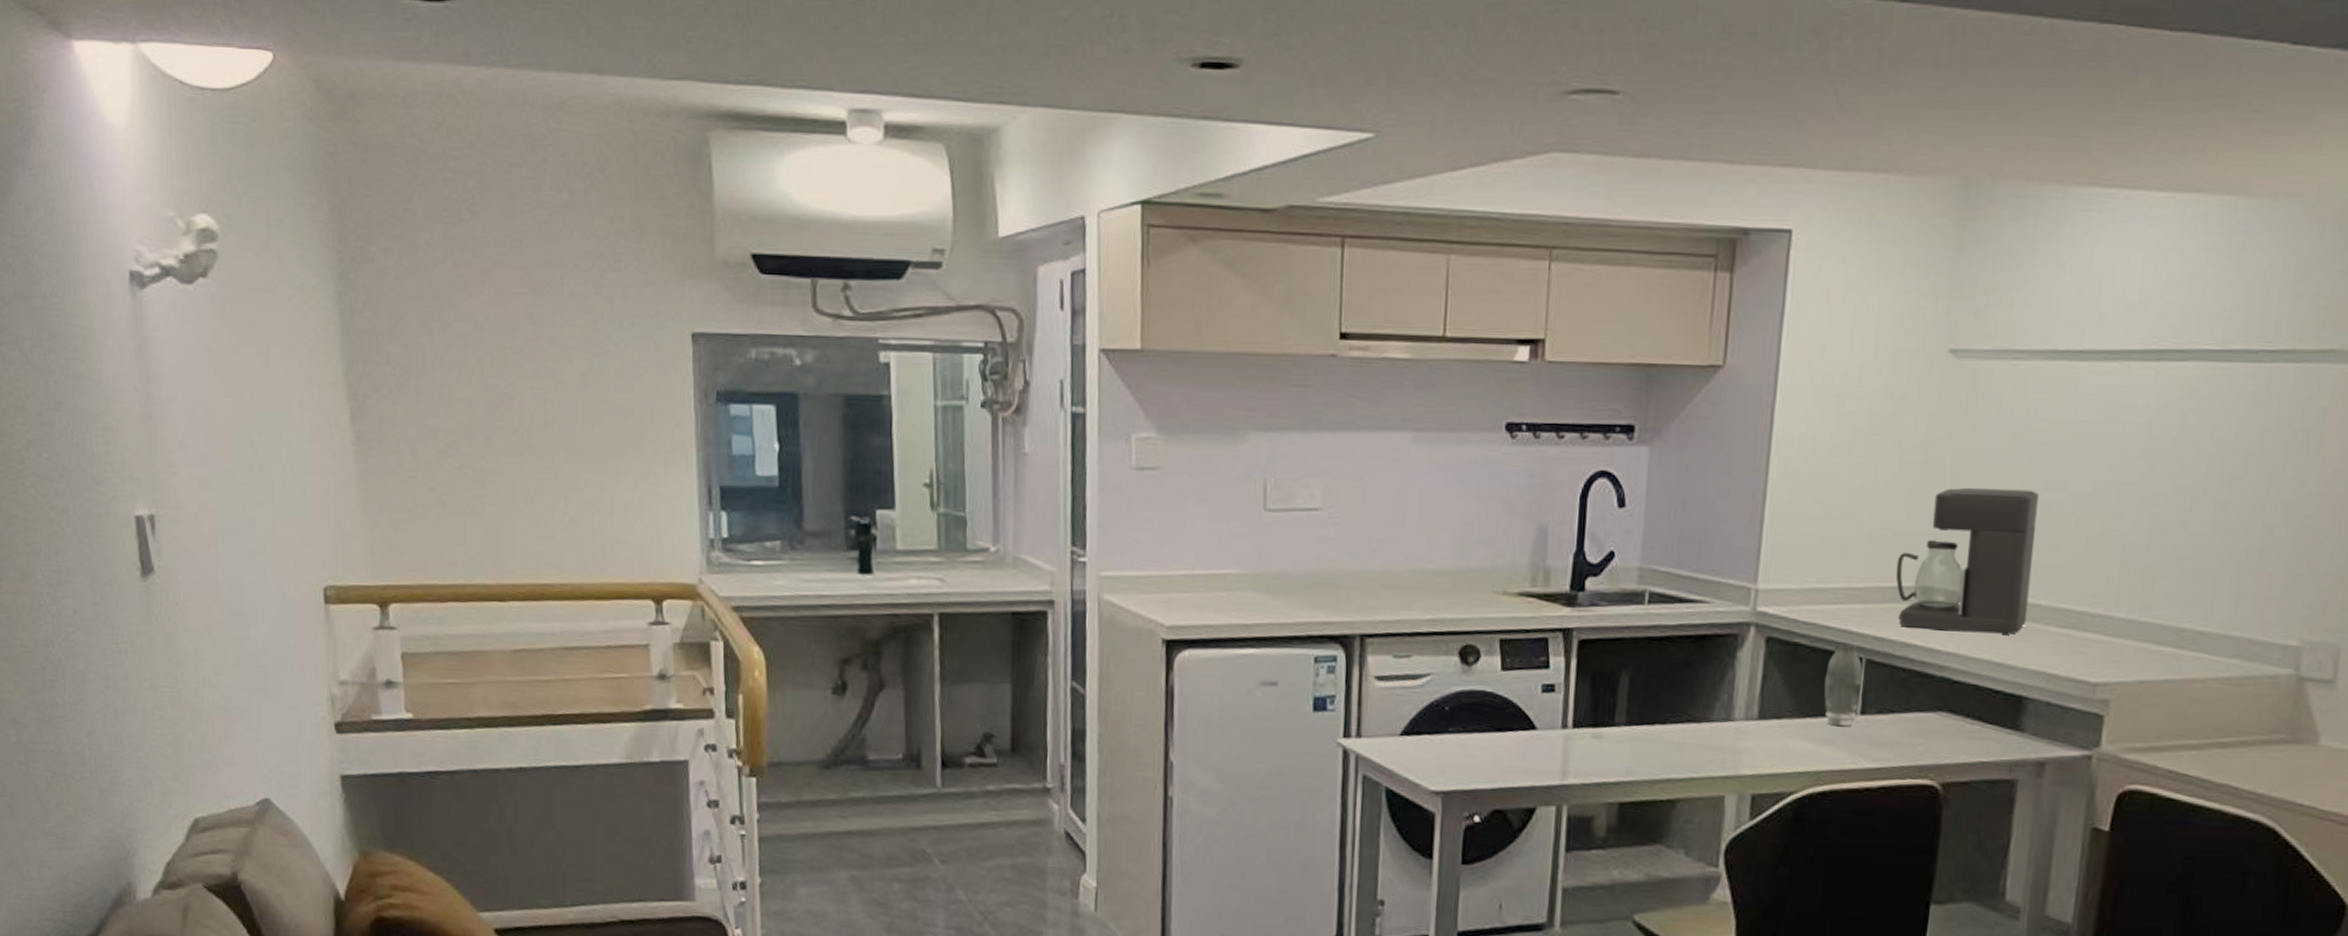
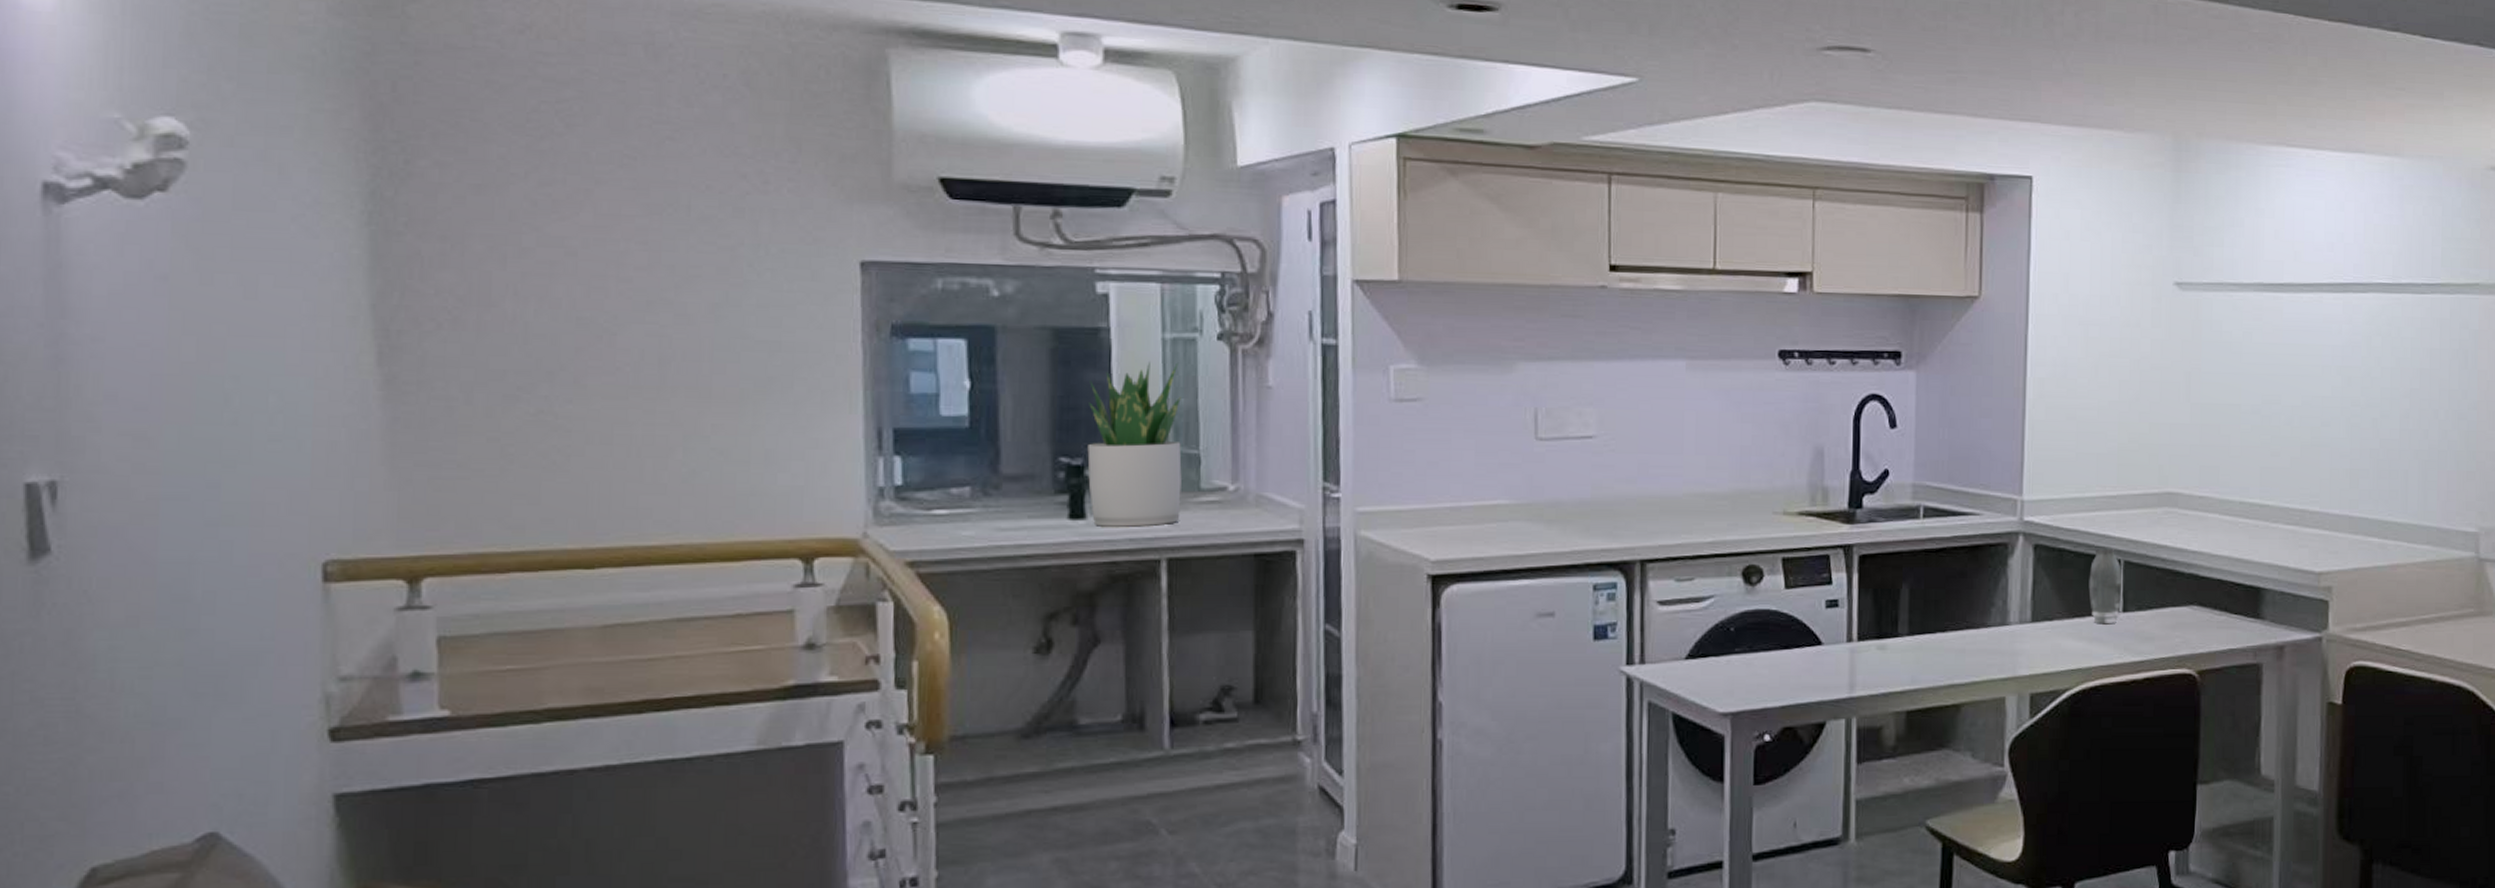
planter: none [873,428,951,583] -> present [1087,361,1182,527]
coffee maker: present [1895,487,2039,634] -> none [2144,403,2259,533]

